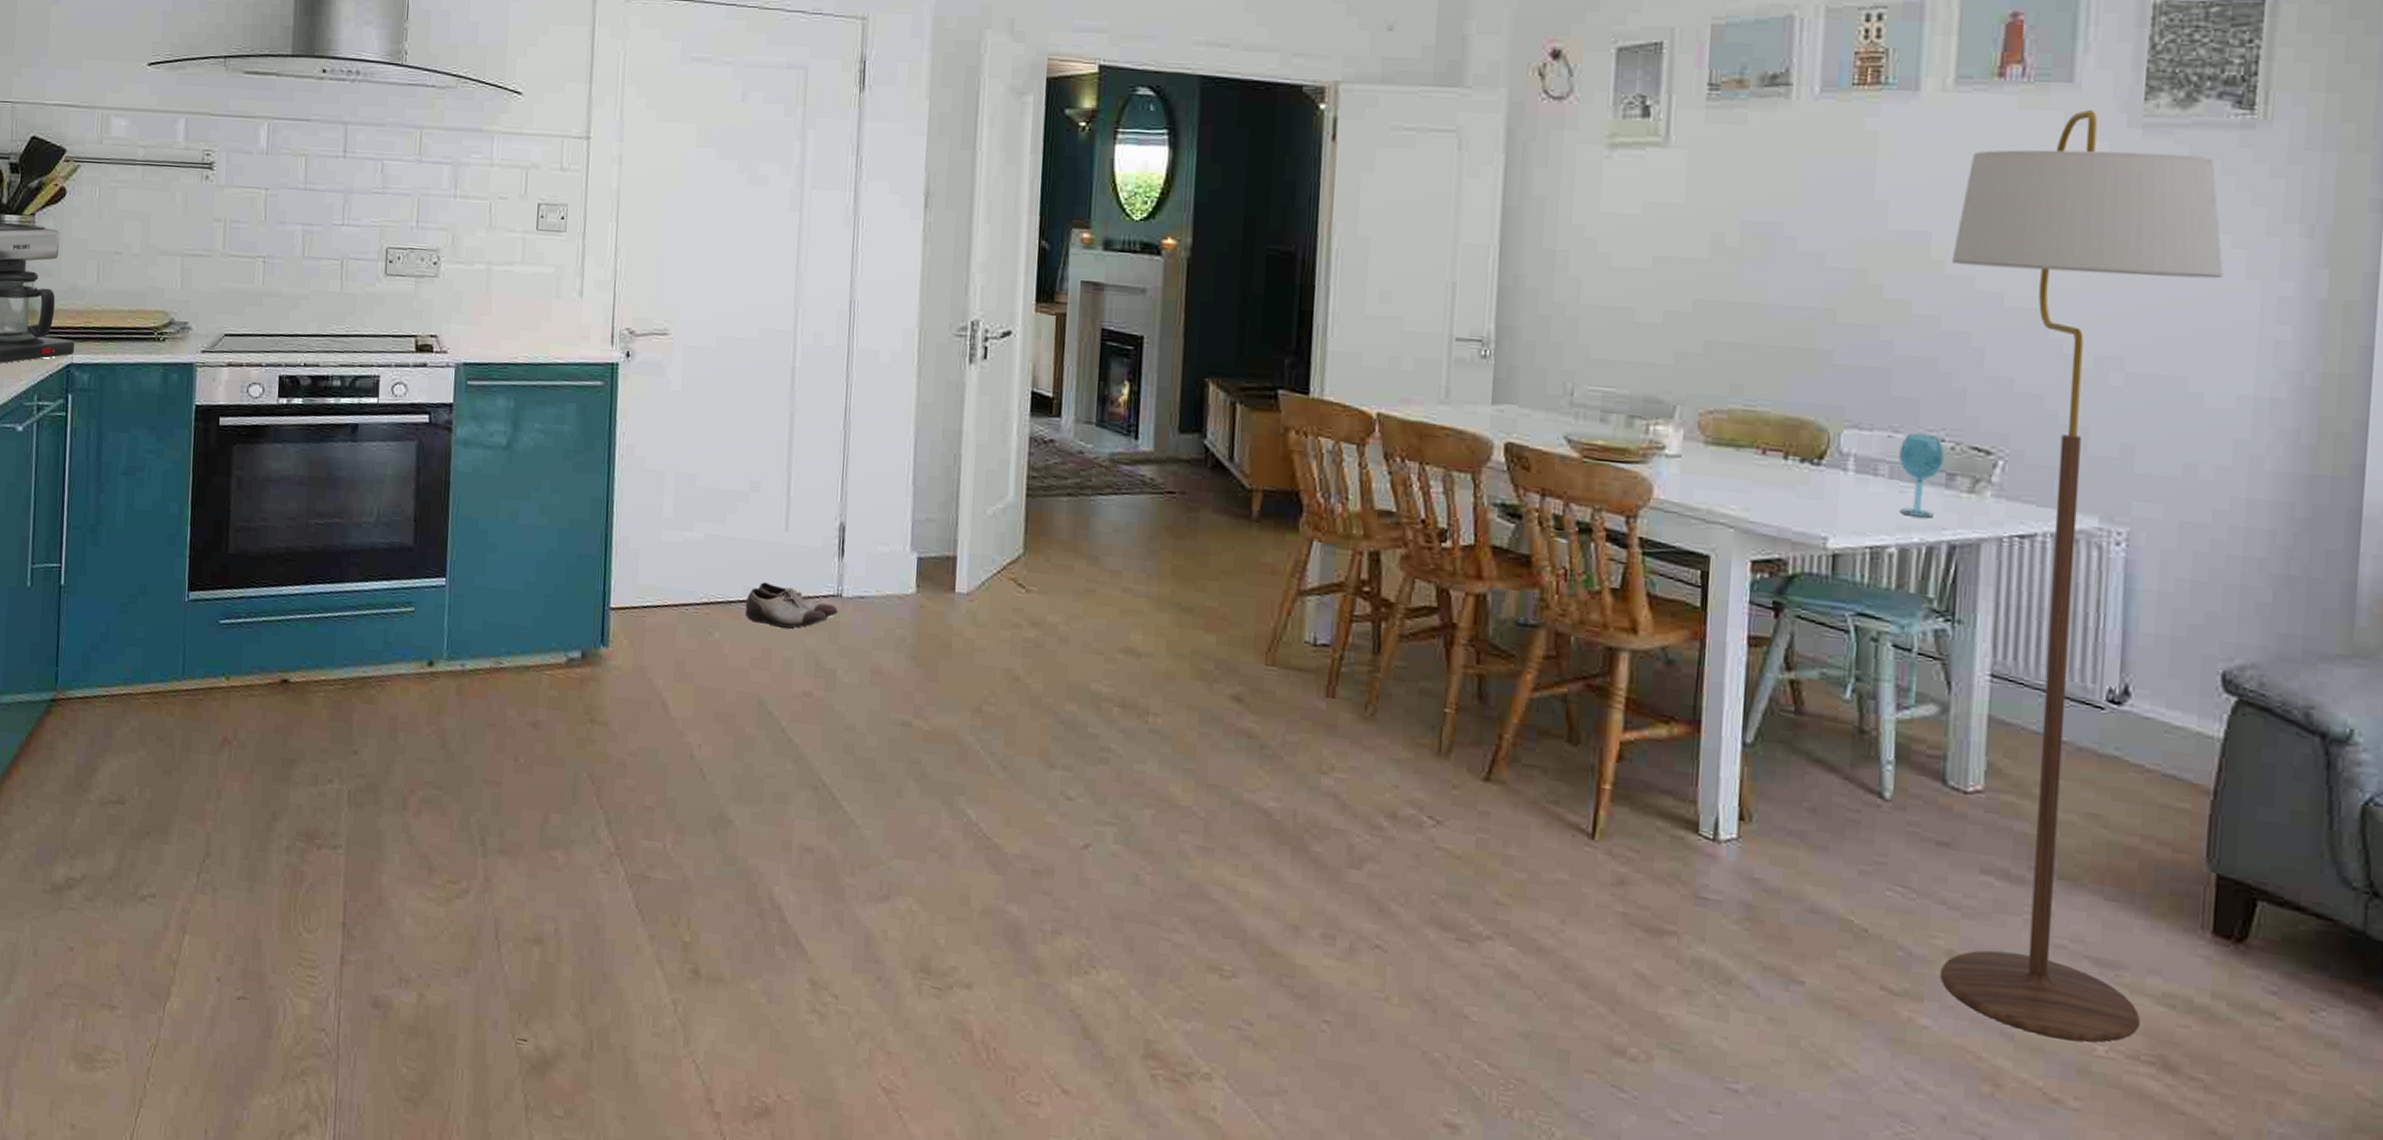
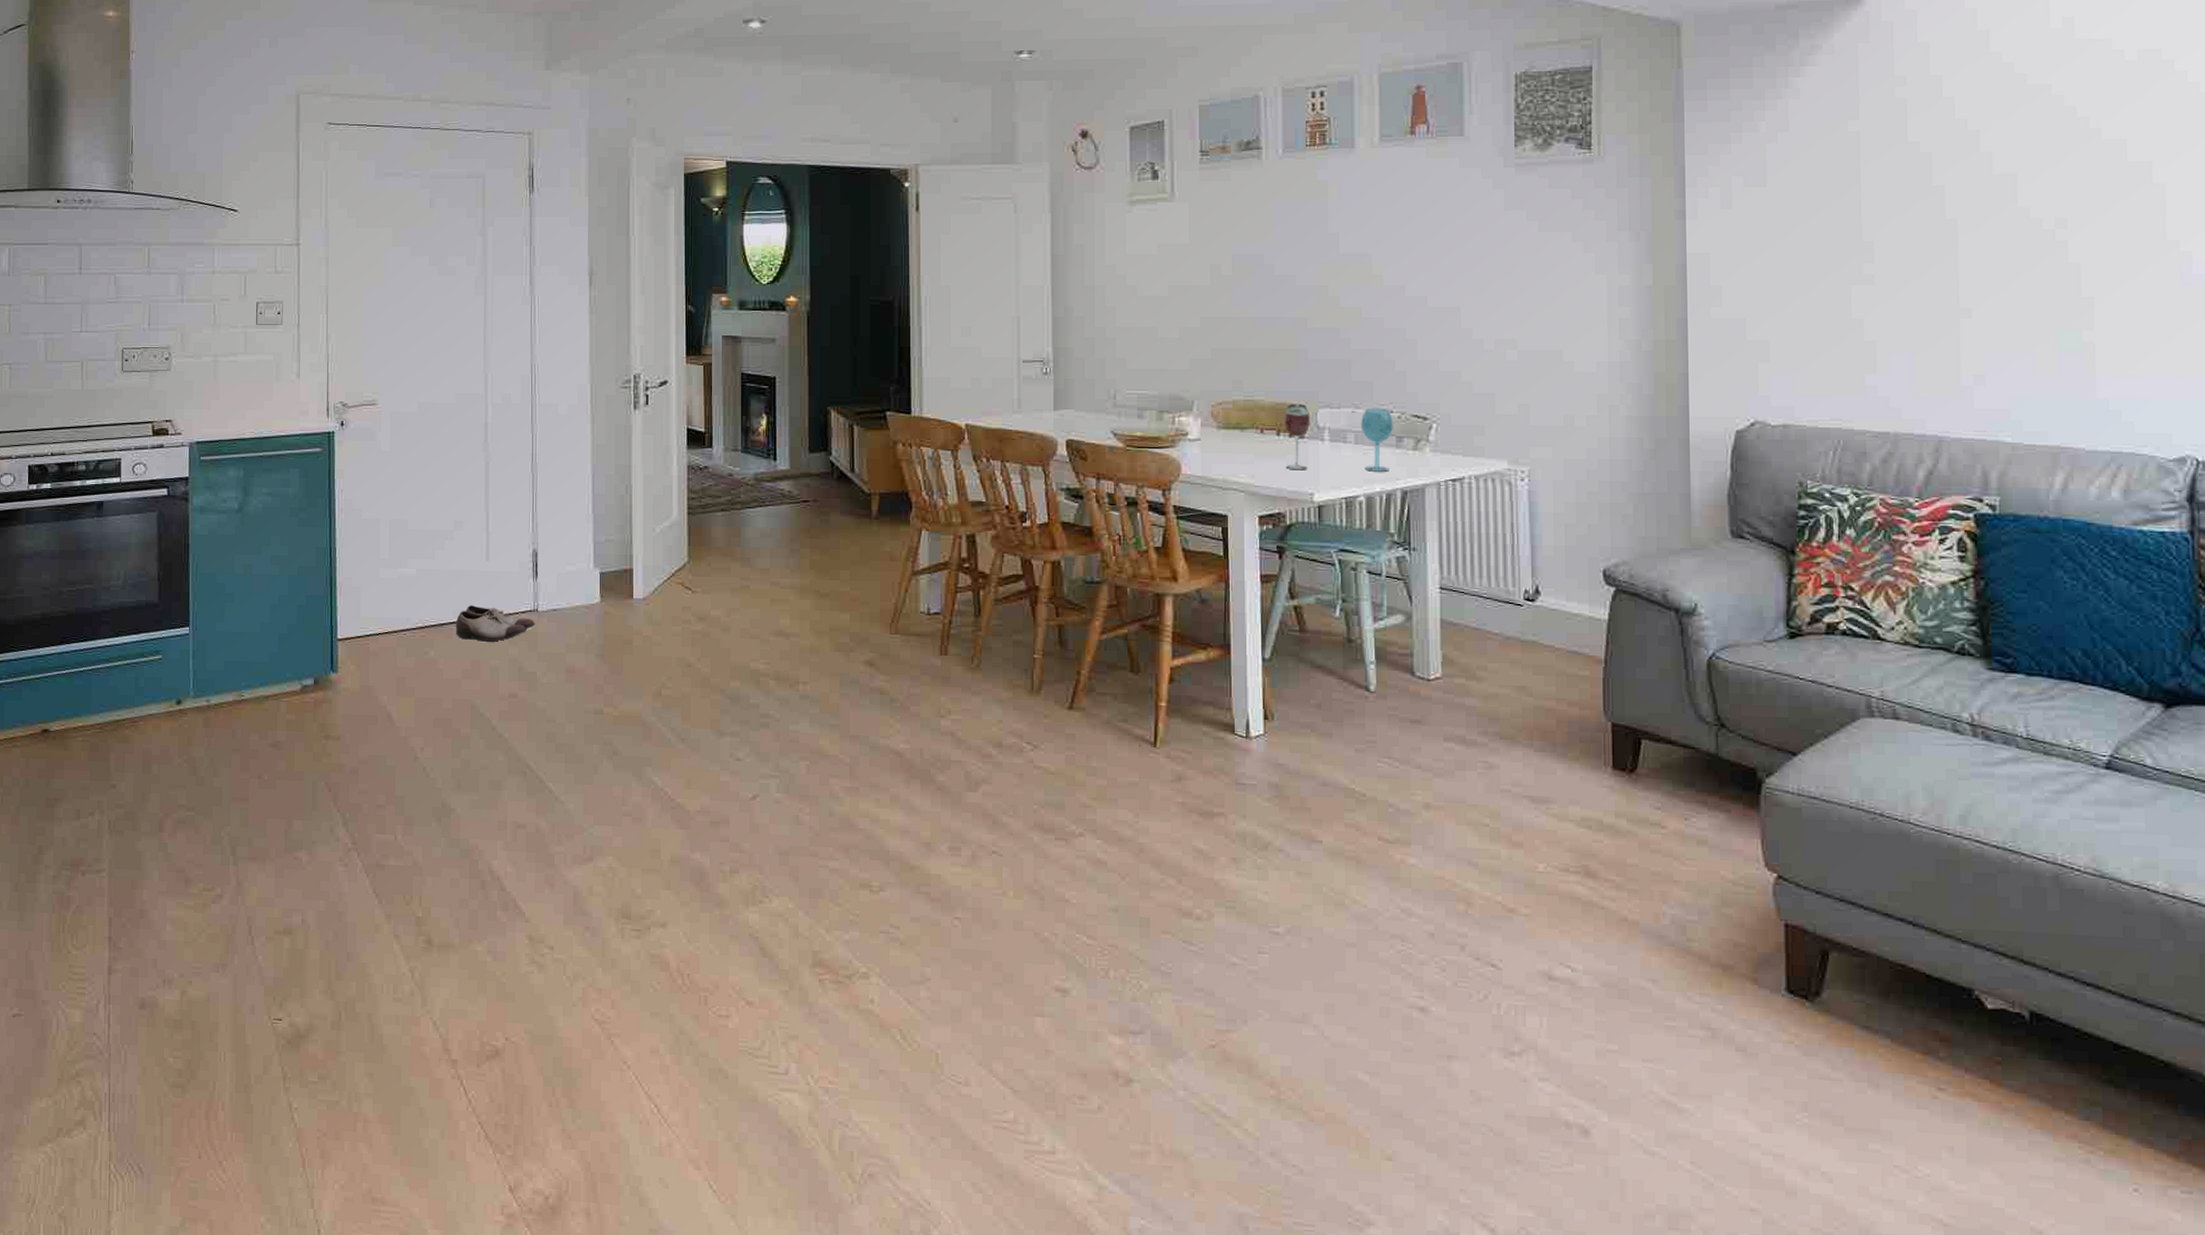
wineglass: none [1792,420,1831,507] -> present [1284,404,1311,470]
floor lamp: present [1939,110,2224,1042] -> none [1387,156,1580,862]

